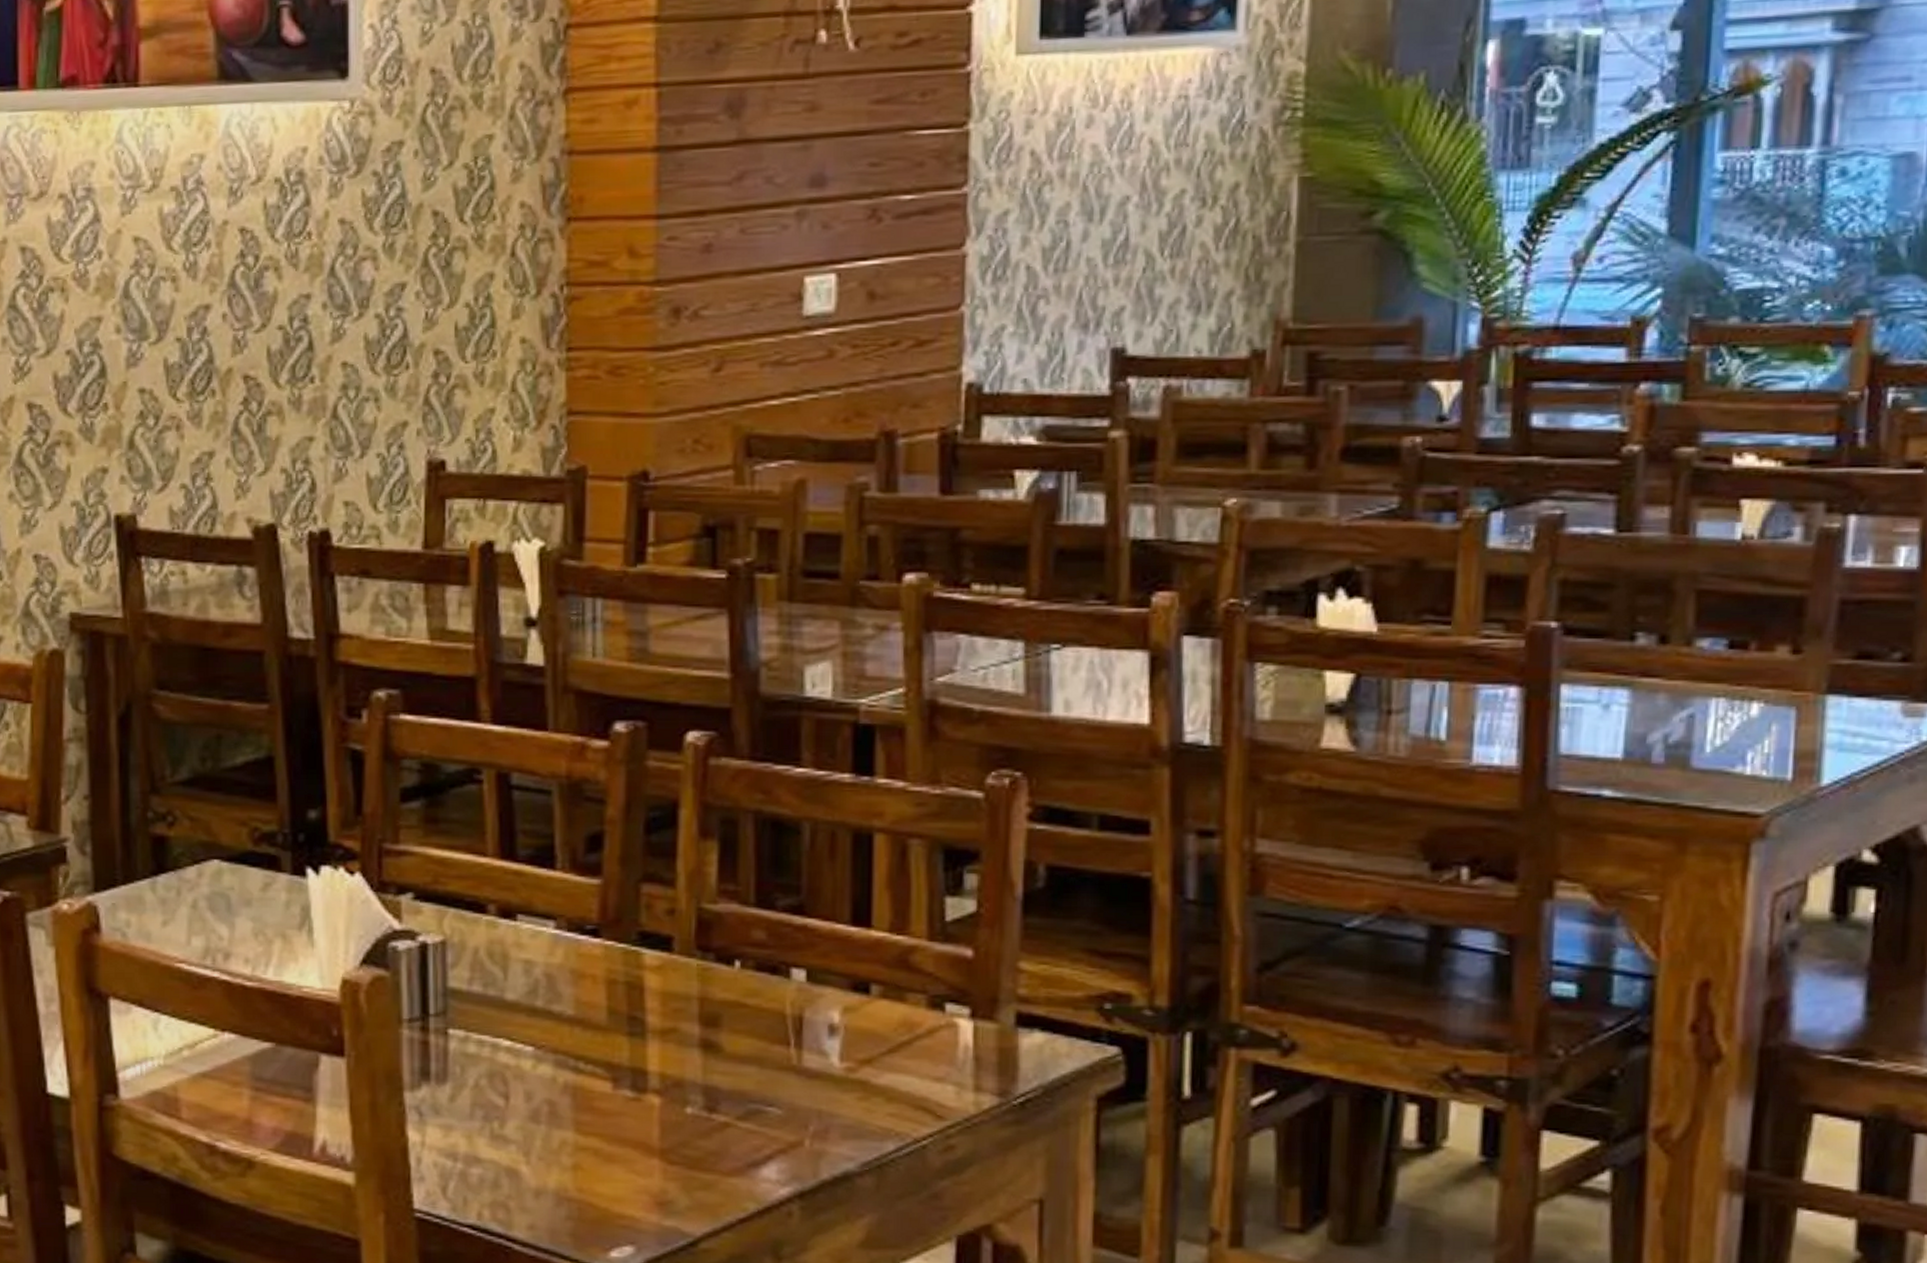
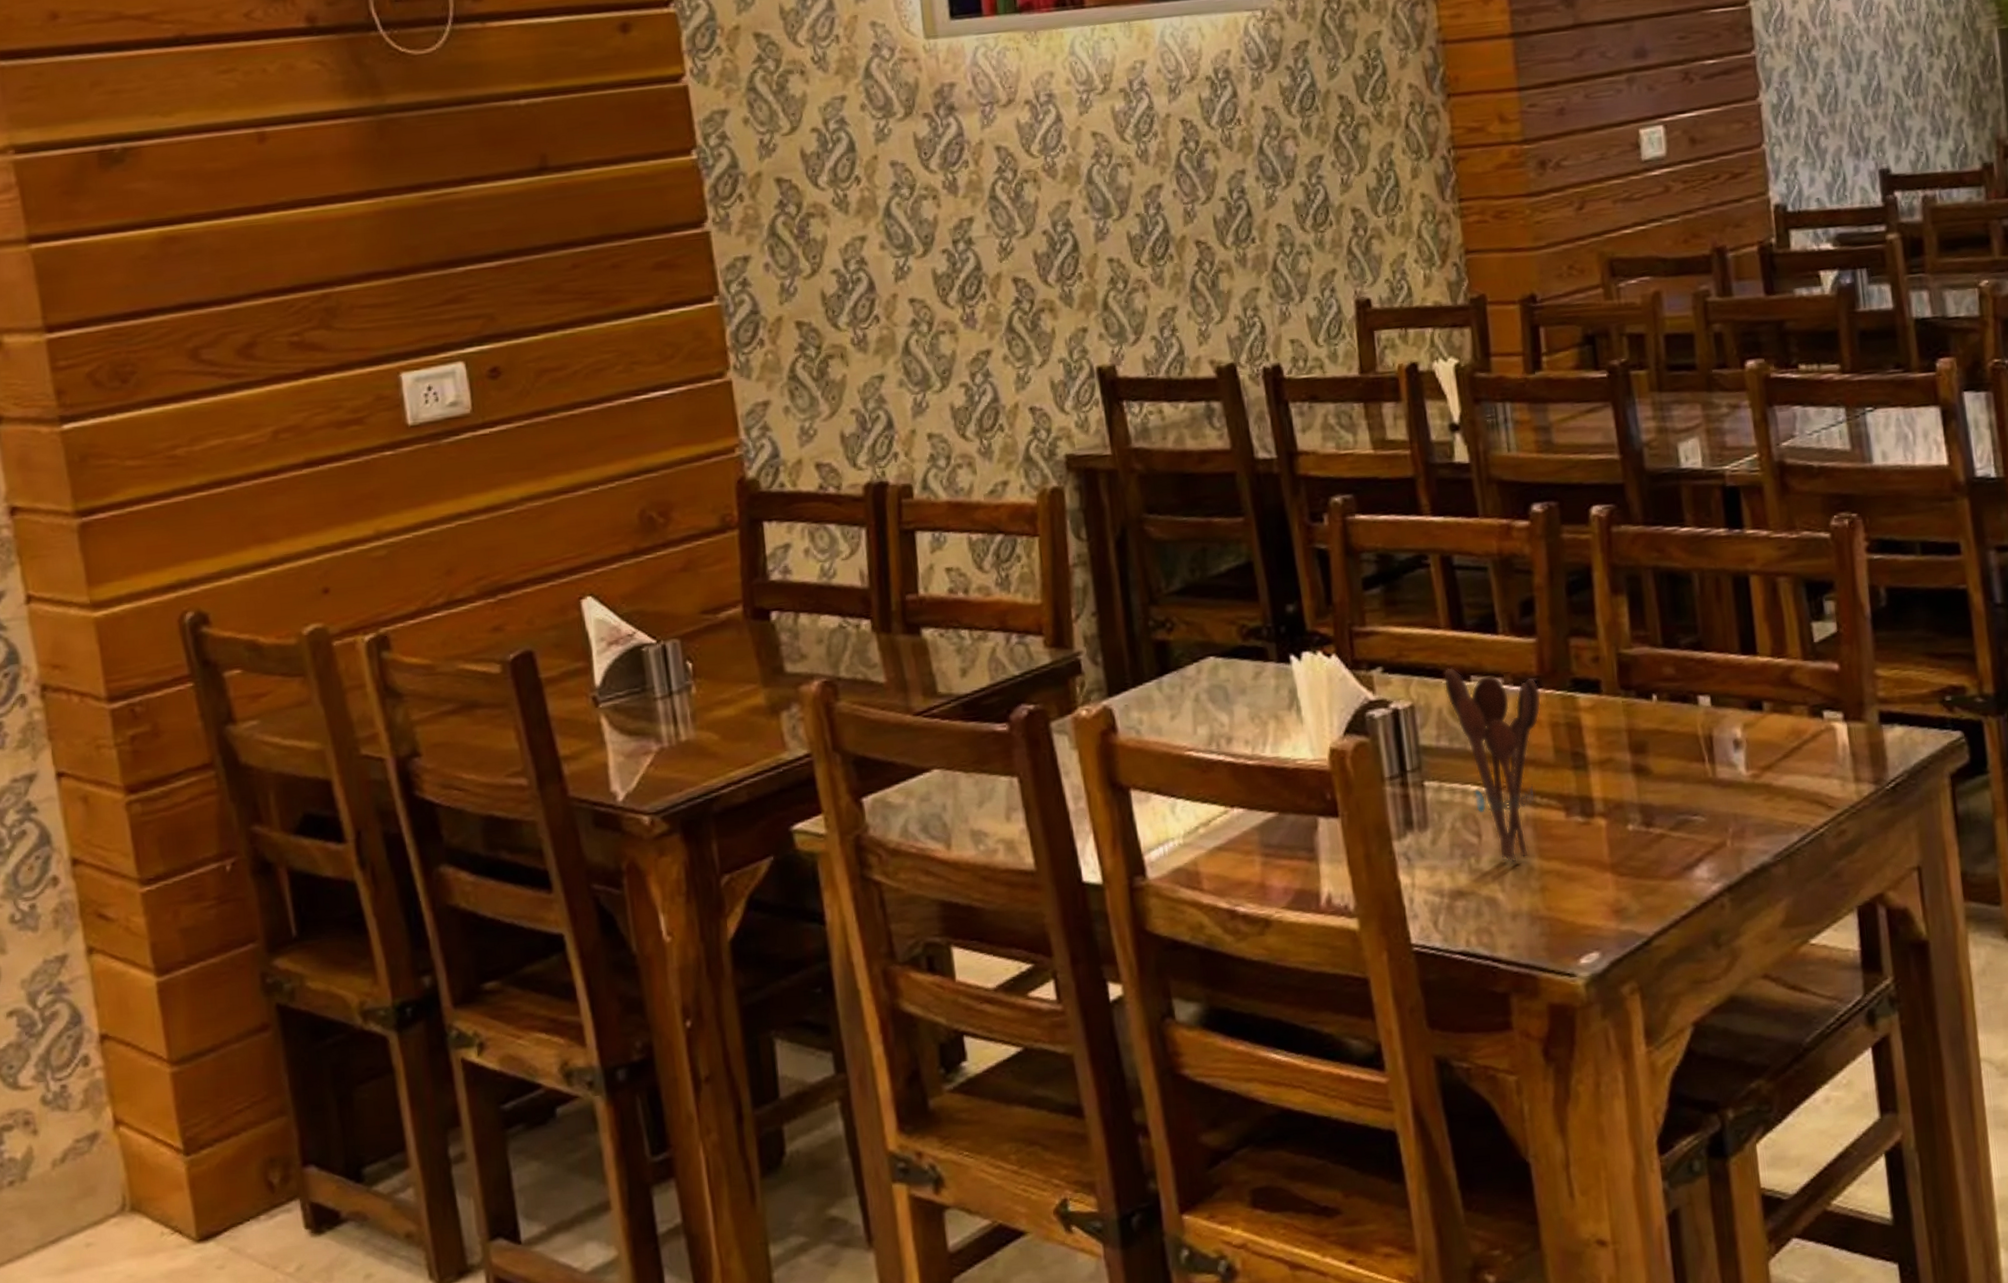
utensil holder: none [484,902,600,1132] -> present [1443,667,1542,862]

